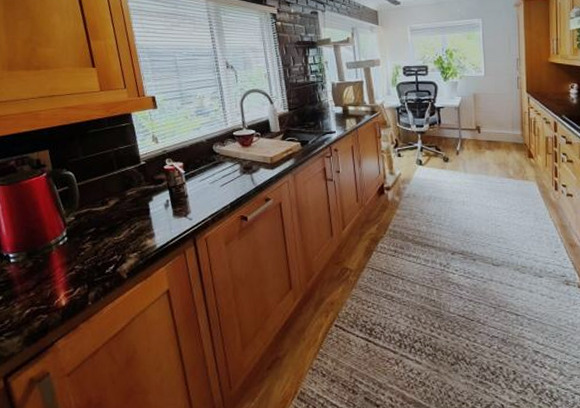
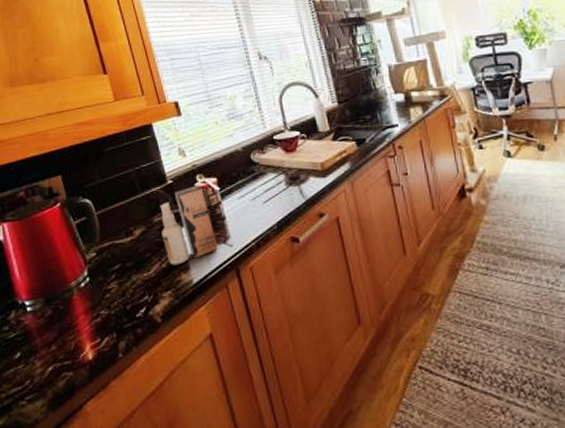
spray bottle: none [132,167,179,232] -> present [160,185,218,266]

